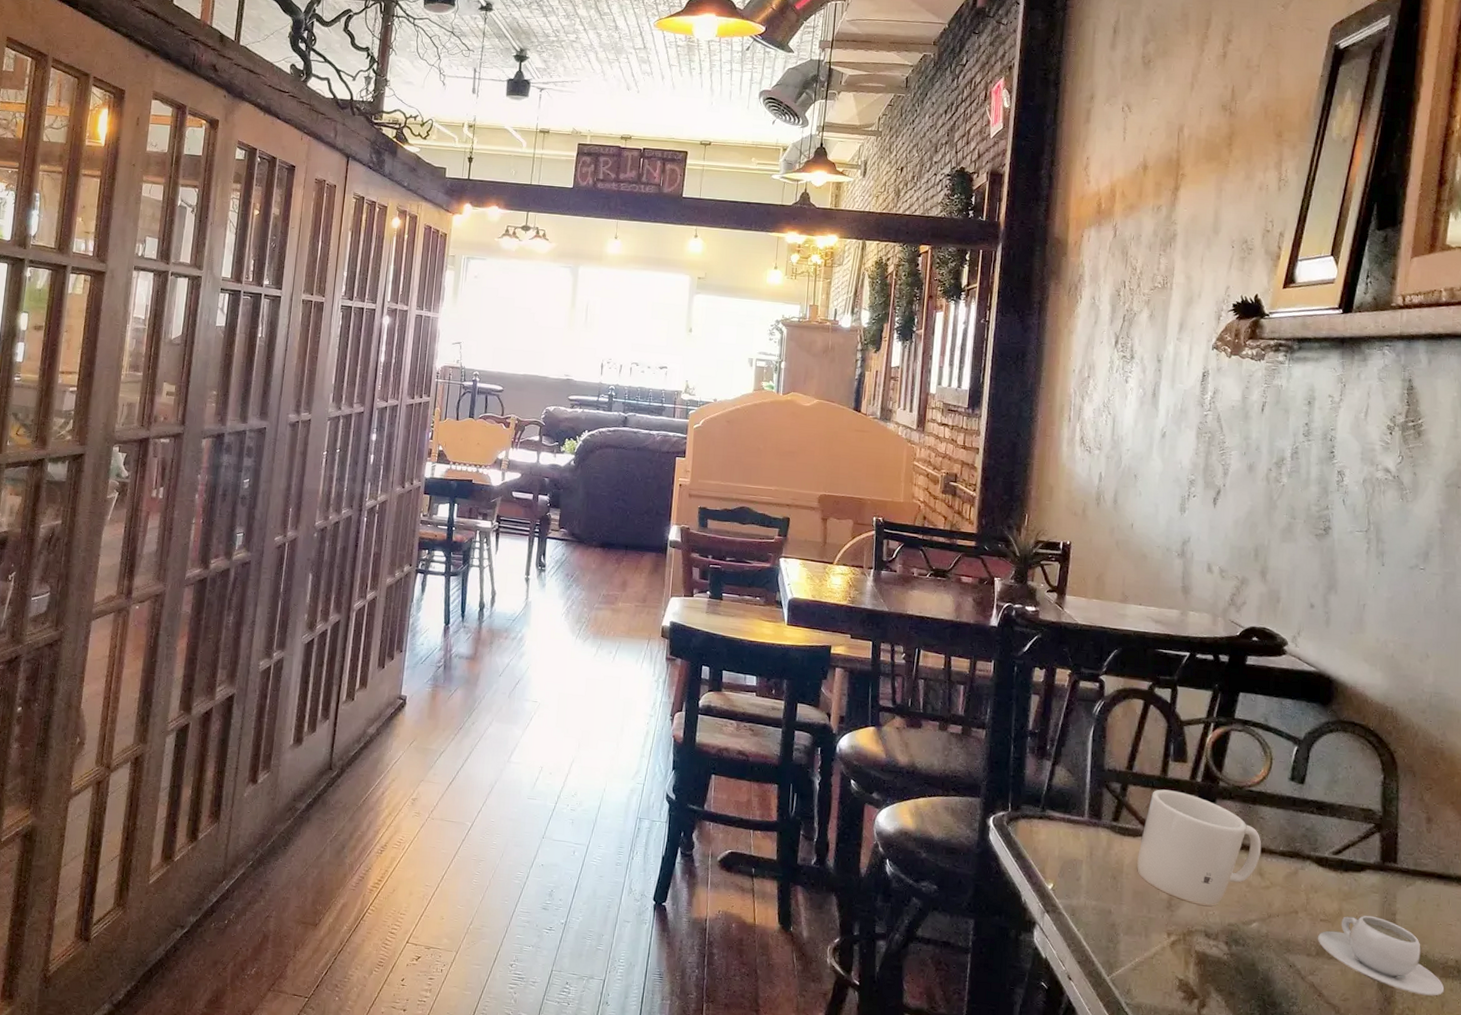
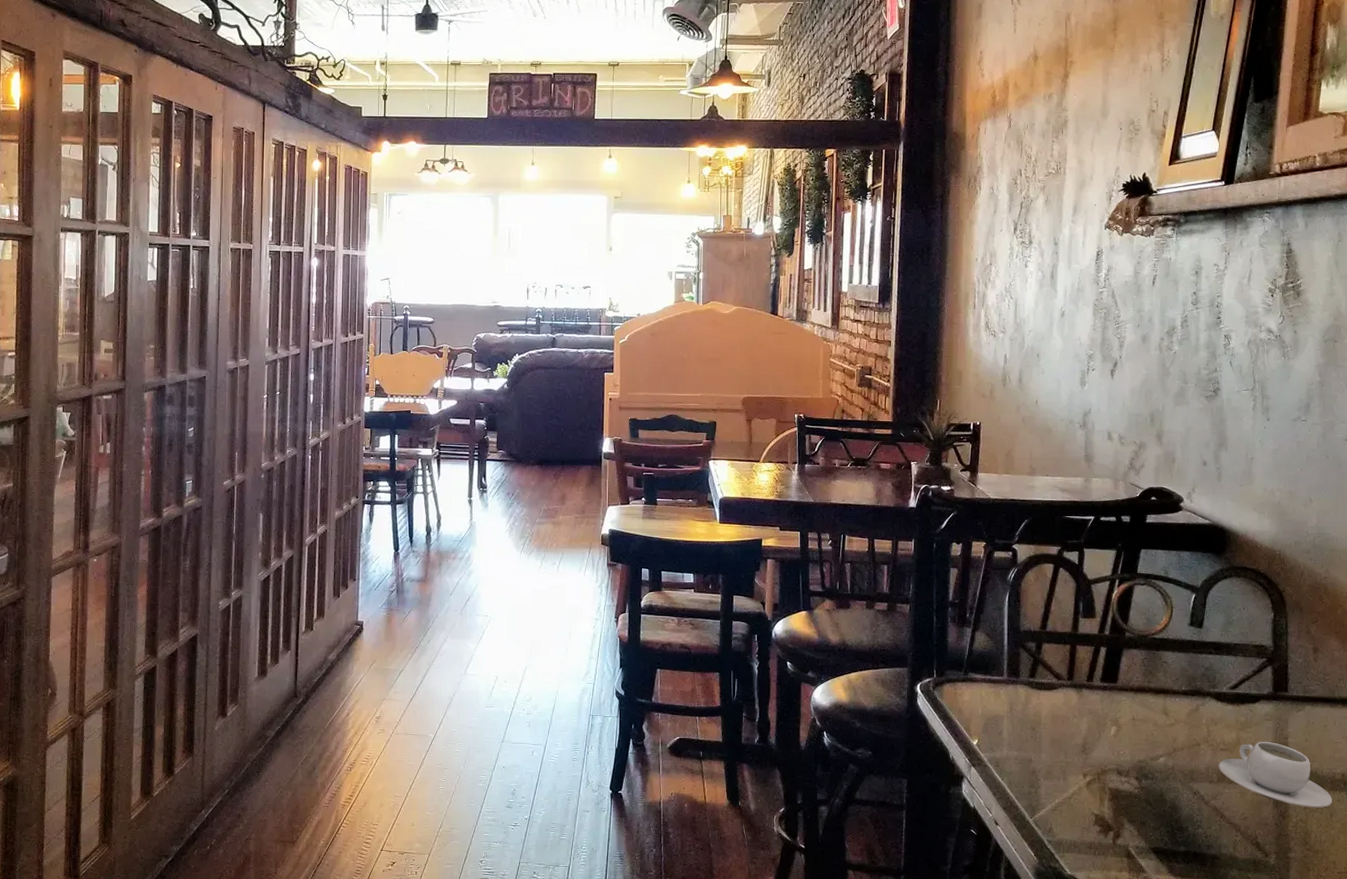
mug: present [1136,789,1262,907] -> none [1053,644,1166,747]

